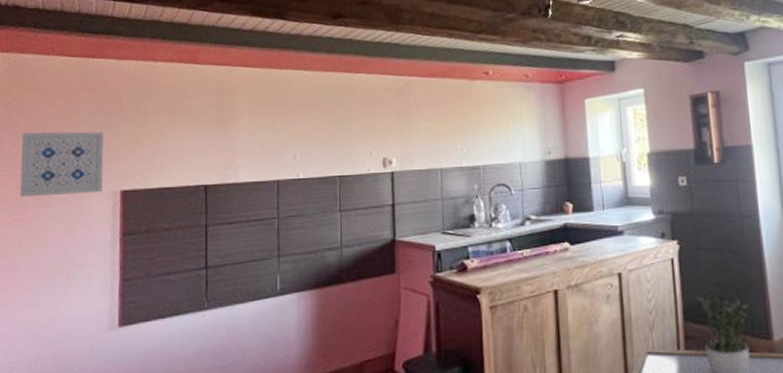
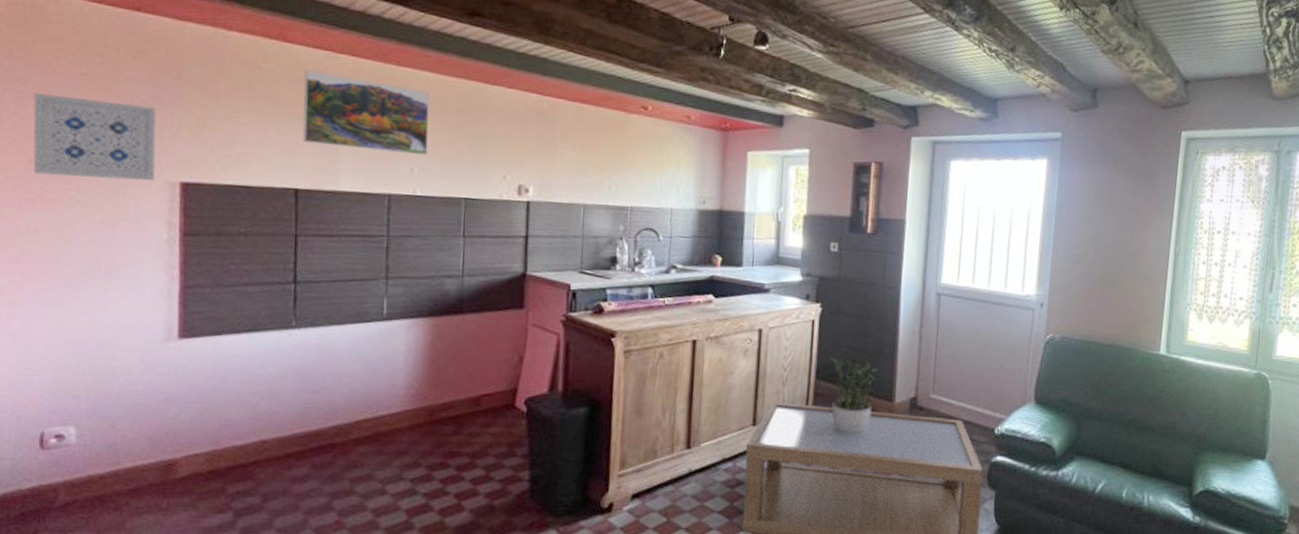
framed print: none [209,84,307,145] -> present [302,70,430,155]

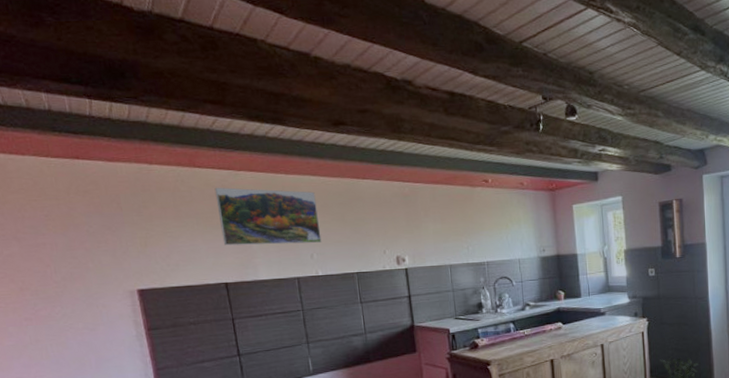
wall art: present [33,93,156,181] -> none [12,233,117,298]

